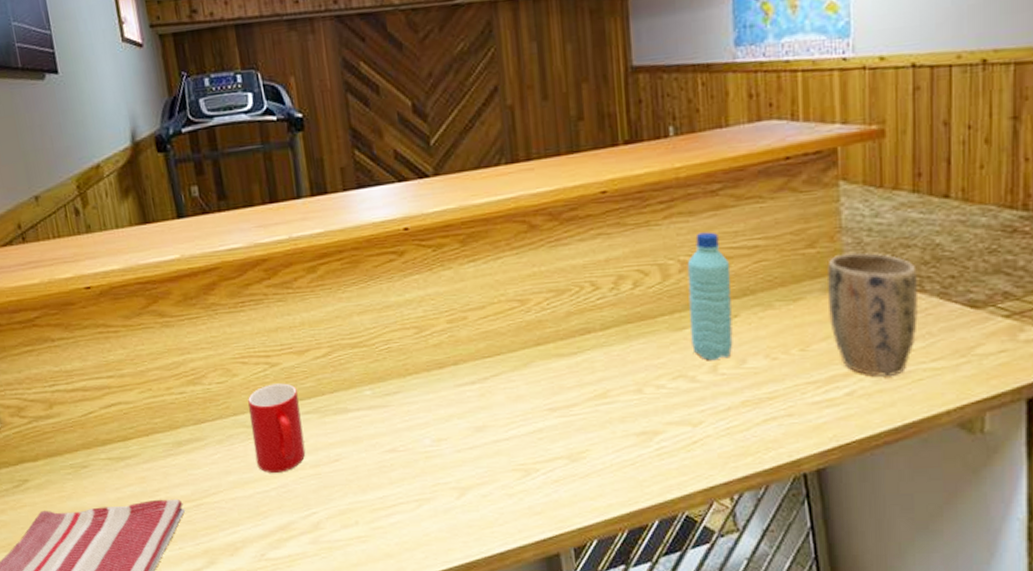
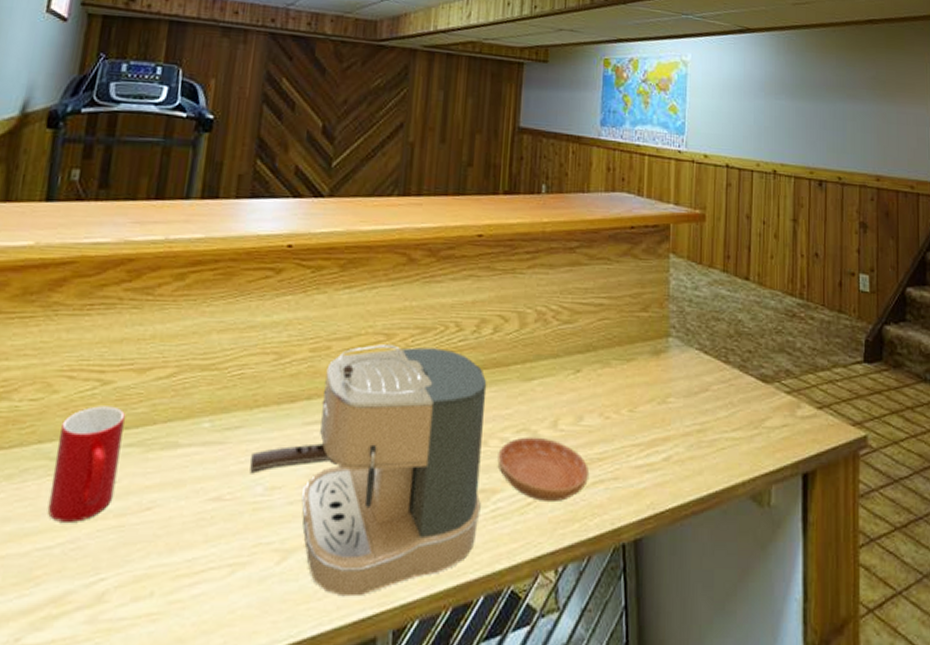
coffee maker: none [414,308,644,523] -> present [249,345,487,597]
saucer: none [655,382,758,439] -> present [497,436,589,501]
water bottle: present [687,232,733,361] -> none [538,285,579,416]
plant pot: present [826,252,919,377] -> none [654,320,724,443]

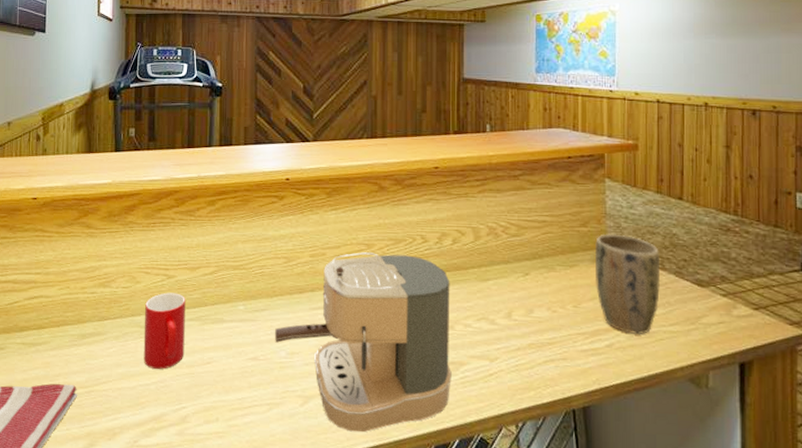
saucer: present [497,436,589,501] -> none [463,324,540,374]
plant pot: none [654,320,724,443] -> present [594,233,661,334]

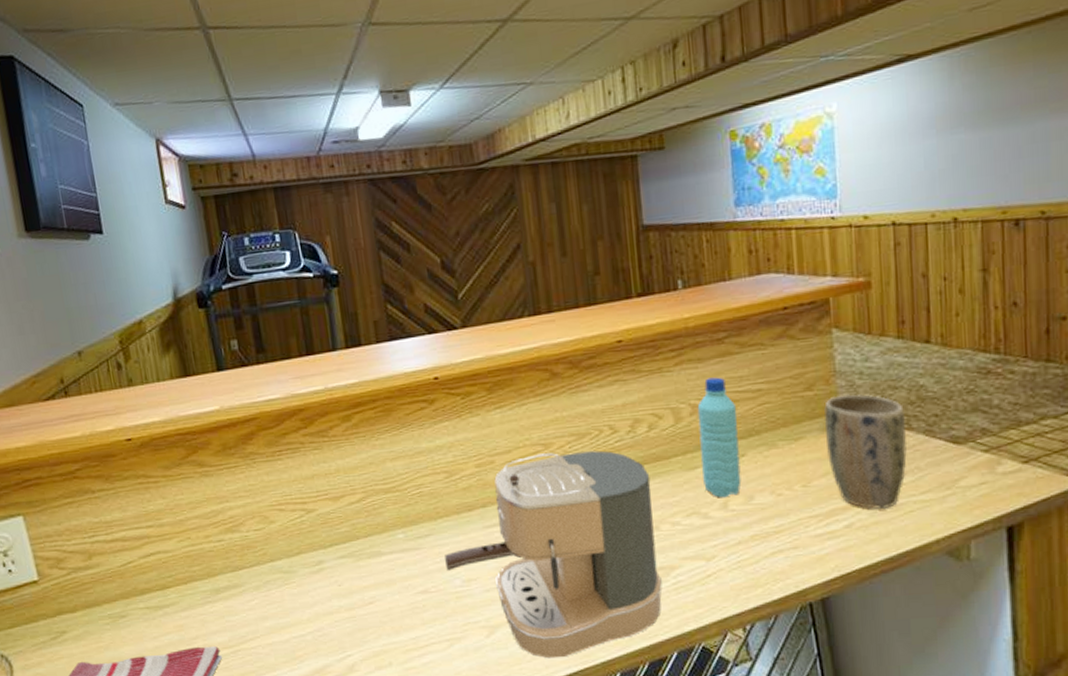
cup: present [143,292,185,369] -> none [284,528,341,617]
water bottle: none [493,206,525,309] -> present [697,377,742,498]

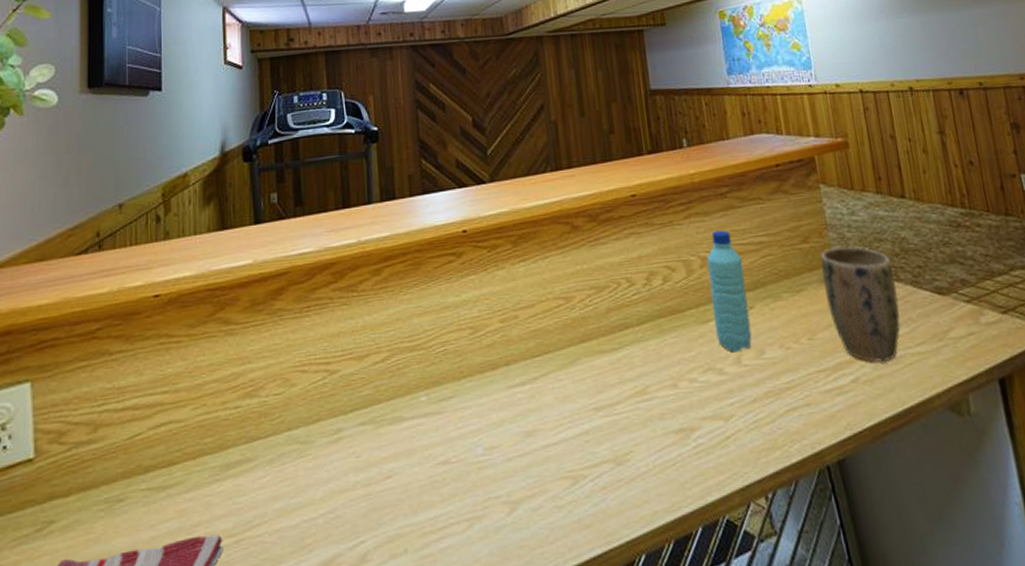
coffee maker: present [445,450,662,659] -> none [467,304,684,539]

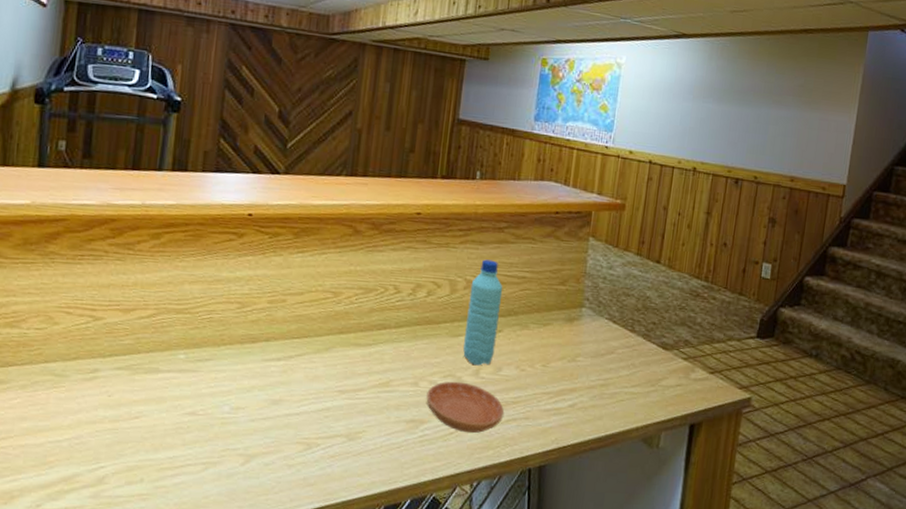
saucer: none [689,374,781,434] -> present [426,381,504,433]
plant pot: present [820,246,901,363] -> none [566,293,631,395]

